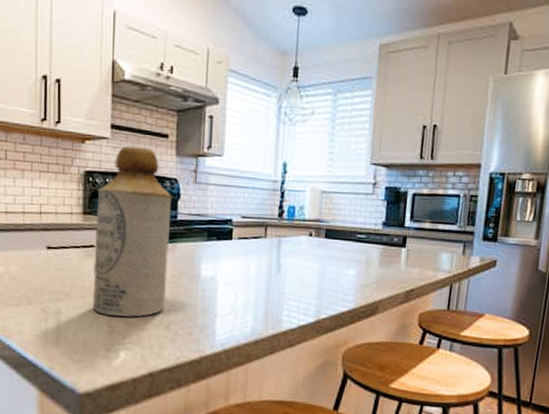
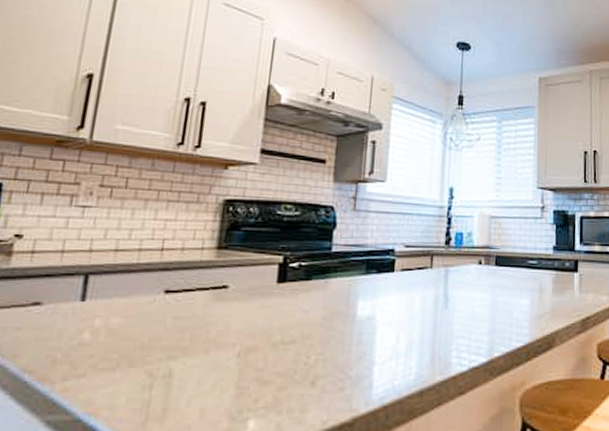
bottle: present [92,145,172,317] -> none [217,171,327,373]

